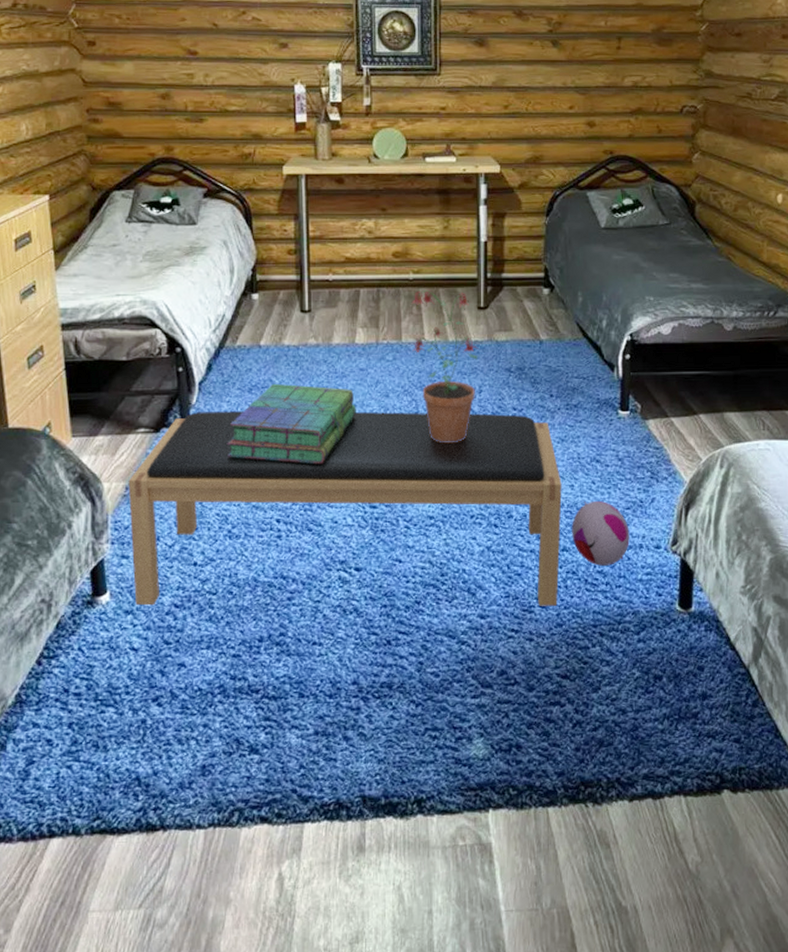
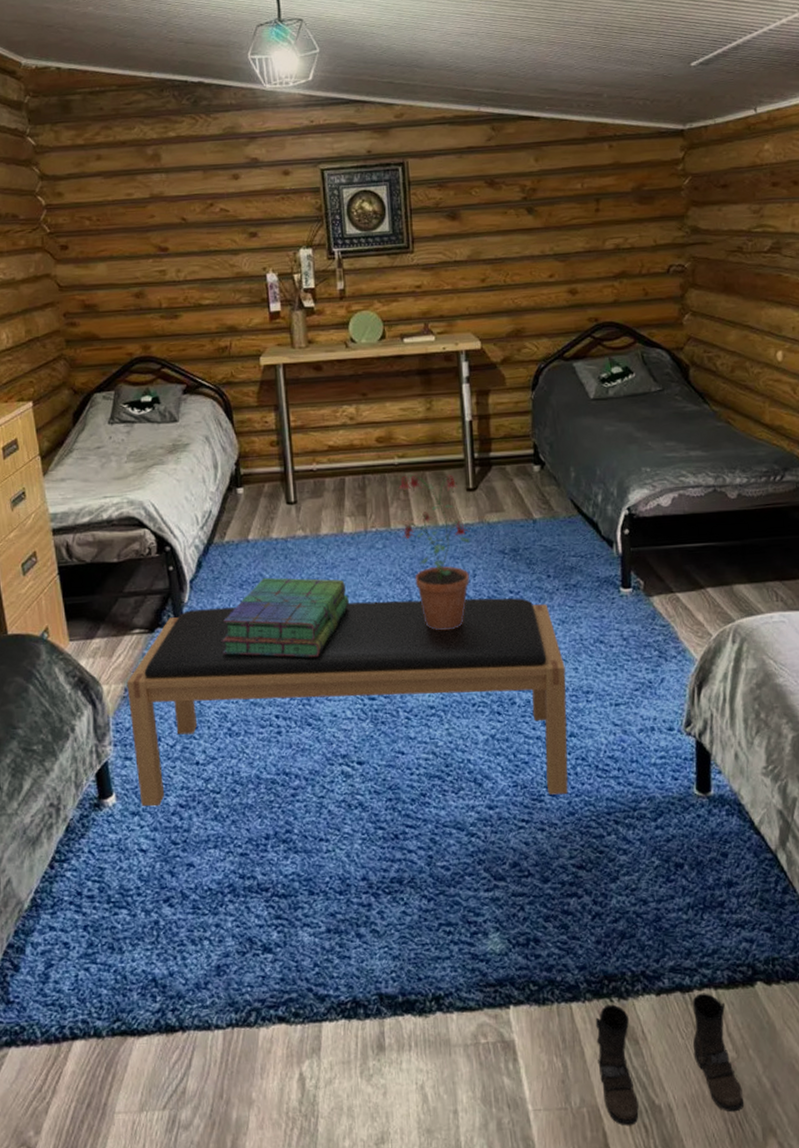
boots: none [570,800,704,927] -> present [595,993,744,1126]
plush toy: present [572,500,630,566] -> none [578,683,640,751]

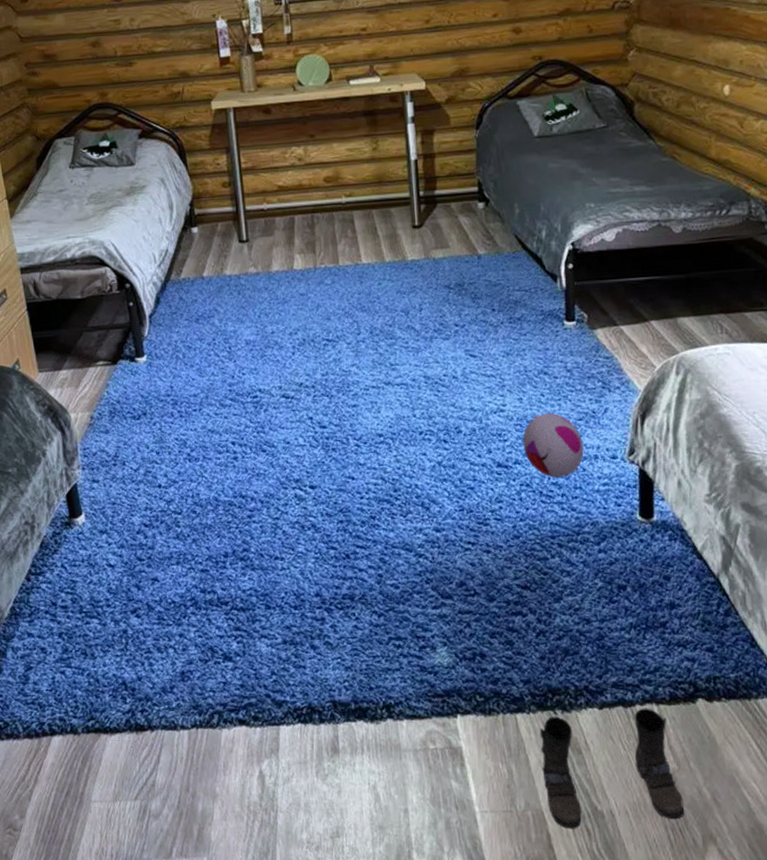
bench: present [126,598,568,807] -> none [92,331,513,526]
stack of books: present [222,577,350,657] -> none [180,312,301,388]
potted plant: present [398,473,471,631] -> none [346,211,417,363]
plush toy: none [578,683,640,751] -> present [522,412,584,478]

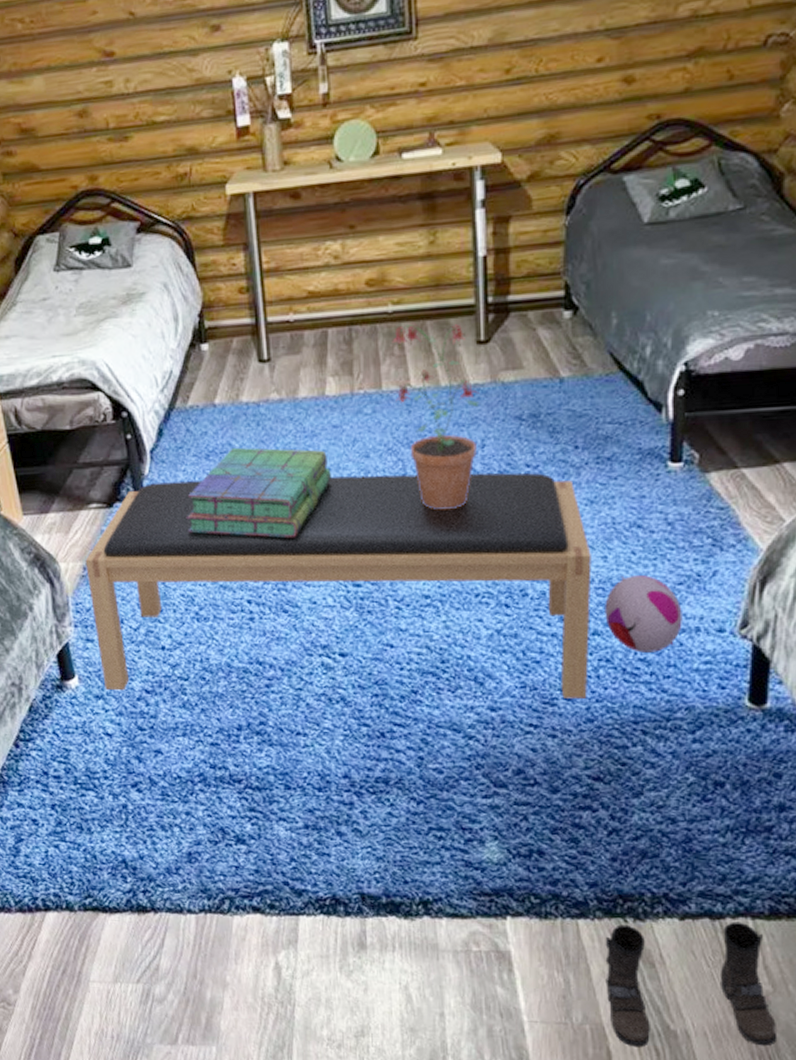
bench: none [92,331,513,526] -> present [85,472,592,699]
stack of books: none [180,312,301,388] -> present [187,447,333,538]
potted plant: none [346,211,417,363] -> present [392,323,480,510]

